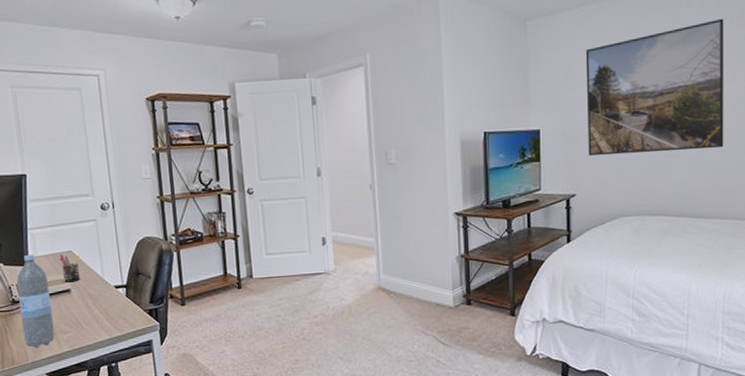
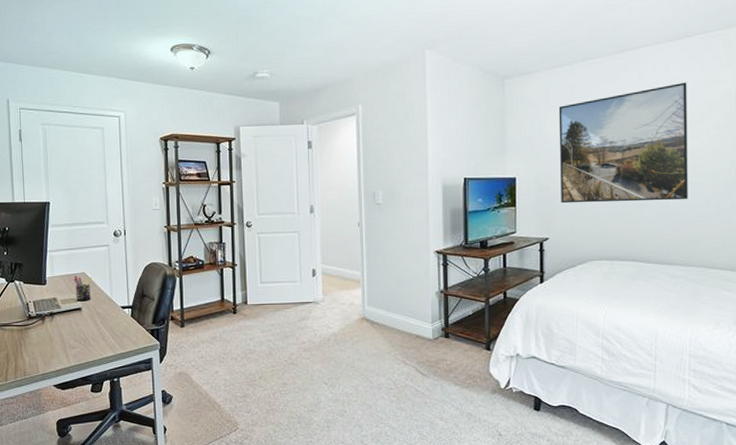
water bottle: present [16,254,55,348] -> none [33,274,64,361]

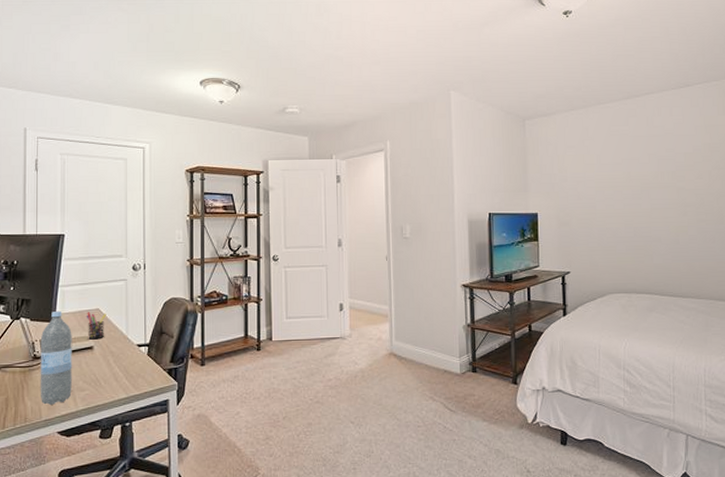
water bottle: none [33,274,64,361] -> present [40,310,72,405]
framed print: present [558,82,688,204] -> none [575,126,696,238]

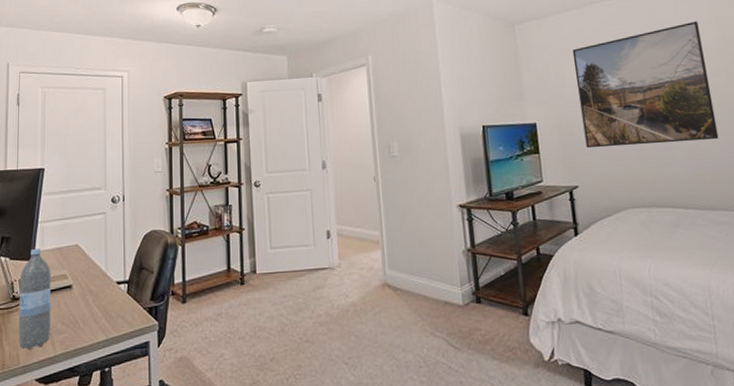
pen holder: present [86,312,106,340] -> none [65,248,85,278]
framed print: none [575,126,696,238] -> present [572,21,719,149]

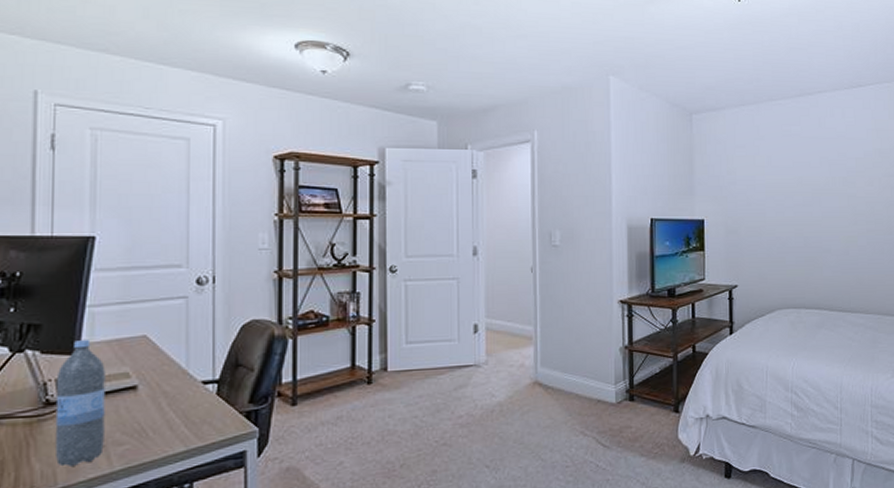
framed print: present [572,21,719,149] -> none [745,129,866,248]

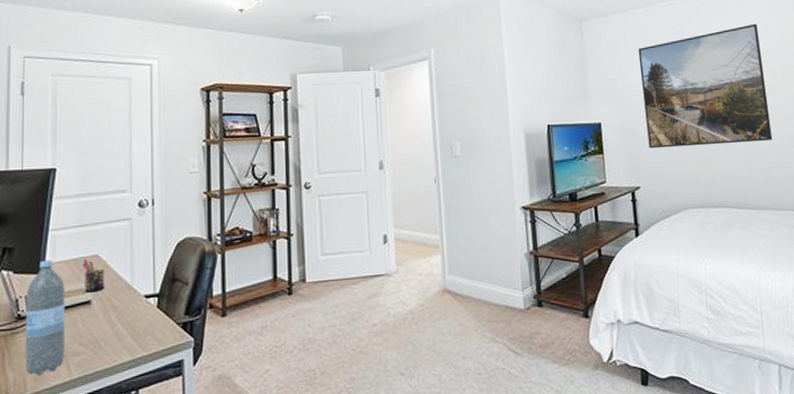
pen holder: none [126,340,157,377] -> present [82,259,107,293]
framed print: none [745,129,866,248] -> present [638,23,773,149]

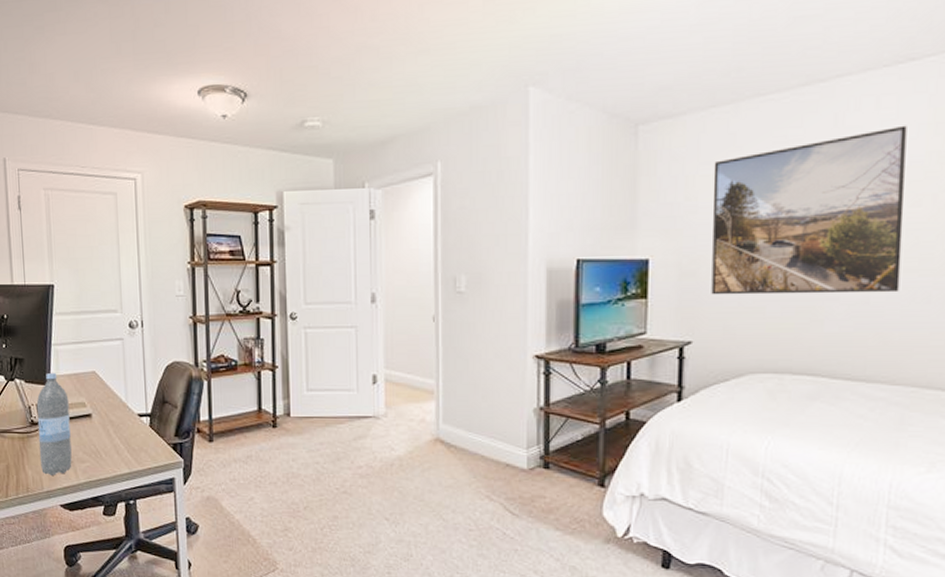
pen holder: present [82,259,107,293] -> none [82,375,104,406]

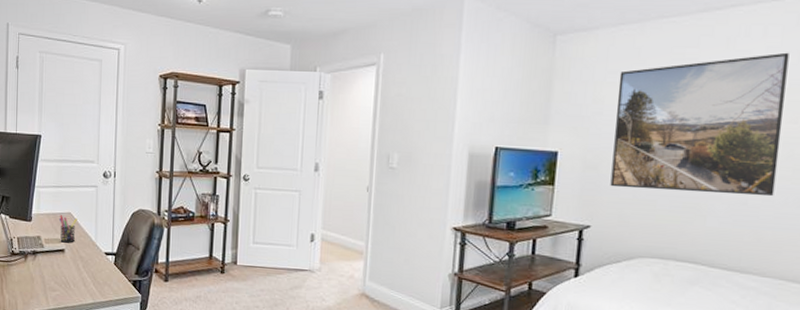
water bottle: present [36,372,72,475] -> none [16,210,46,300]
pen holder: none [82,375,104,406] -> present [59,215,78,243]

